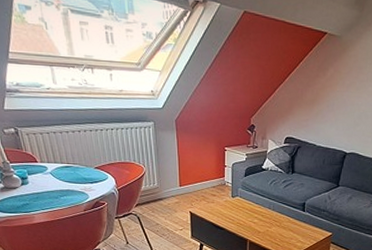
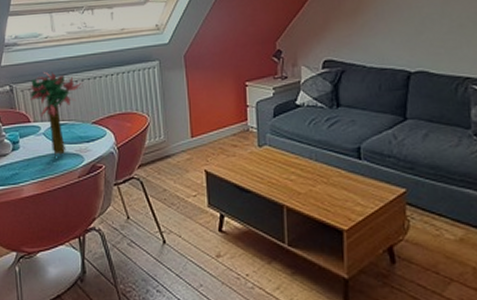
flower bouquet: none [34,120,86,193] -> present [30,72,83,157]

